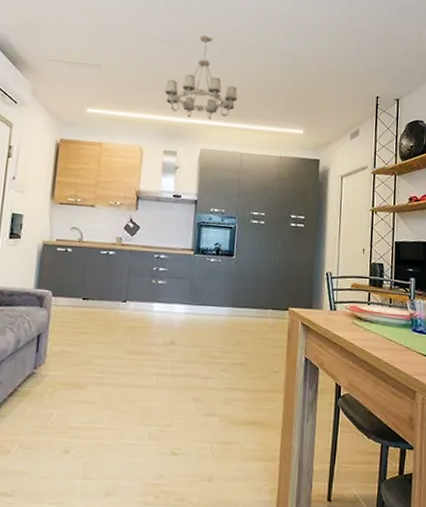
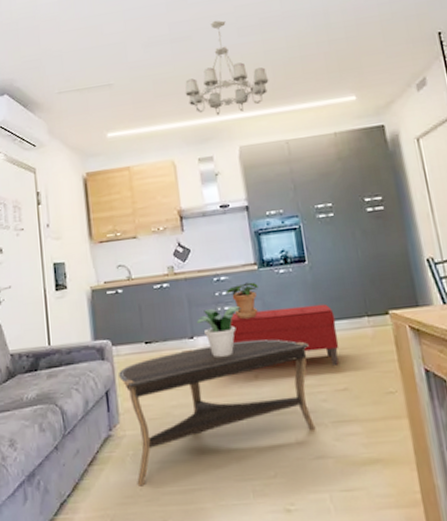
coffee table: none [50,310,221,420] -> present [119,339,316,487]
potted plant: none [131,280,172,322] -> present [196,305,241,357]
bench: none [158,287,247,345] -> present [230,304,339,367]
potted plant: none [161,264,191,295] -> present [224,282,259,320]

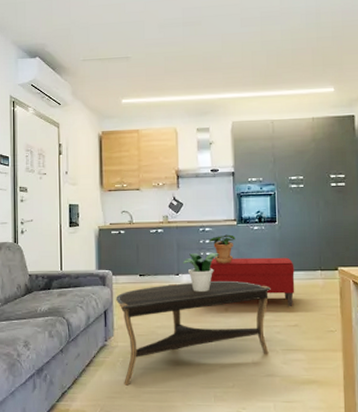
chandelier: present [185,20,269,115] -> none [191,9,263,93]

